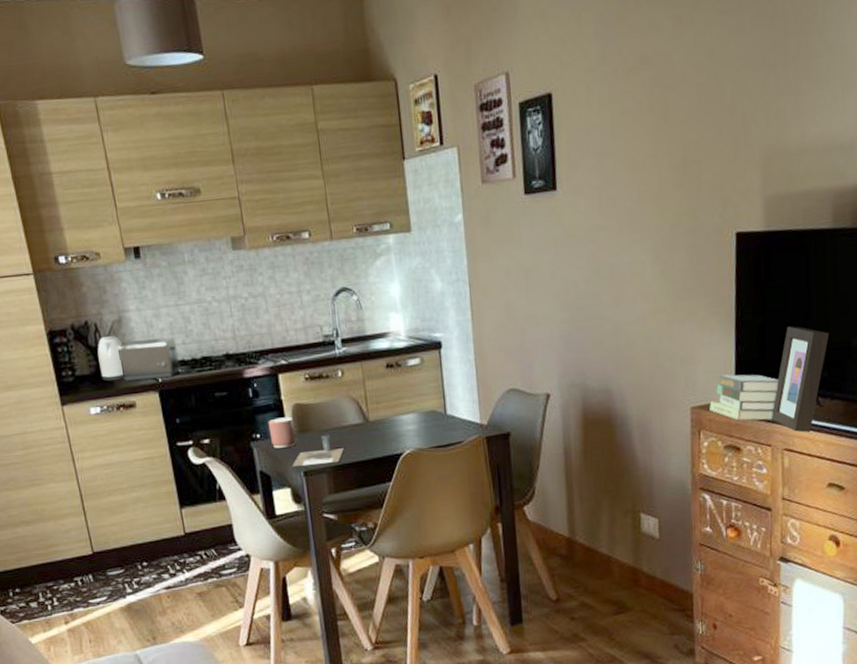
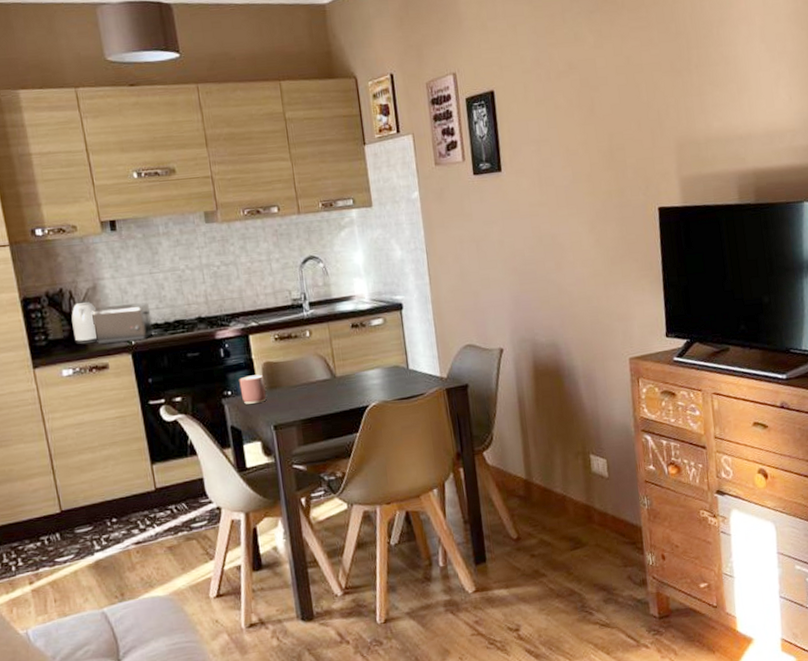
place setting: present [291,435,344,468] -> none [262,390,313,422]
books: present [709,374,779,421] -> none [645,328,704,369]
picture frame: present [771,326,829,433] -> none [699,286,744,379]

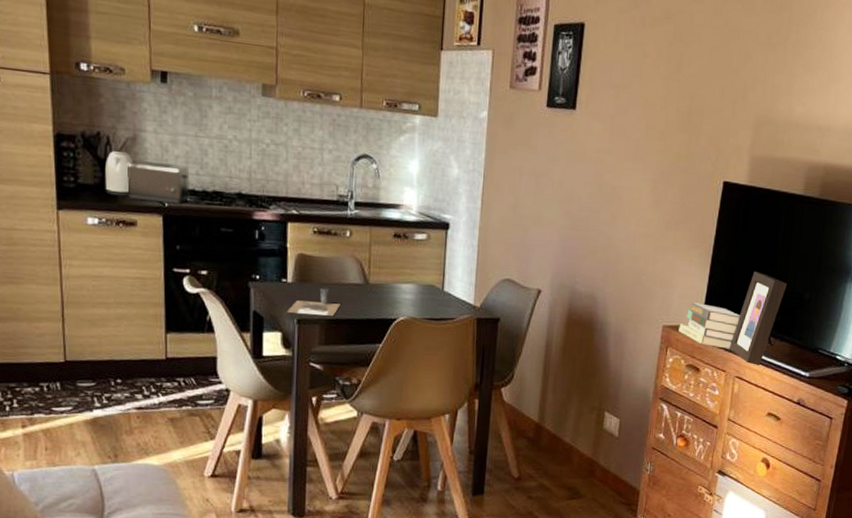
mug: present [239,374,267,404] -> none [269,263,296,294]
place setting: none [262,390,313,422] -> present [286,289,341,317]
books: none [645,328,704,369] -> present [678,302,740,349]
picture frame: none [699,286,744,379] -> present [729,271,787,367]

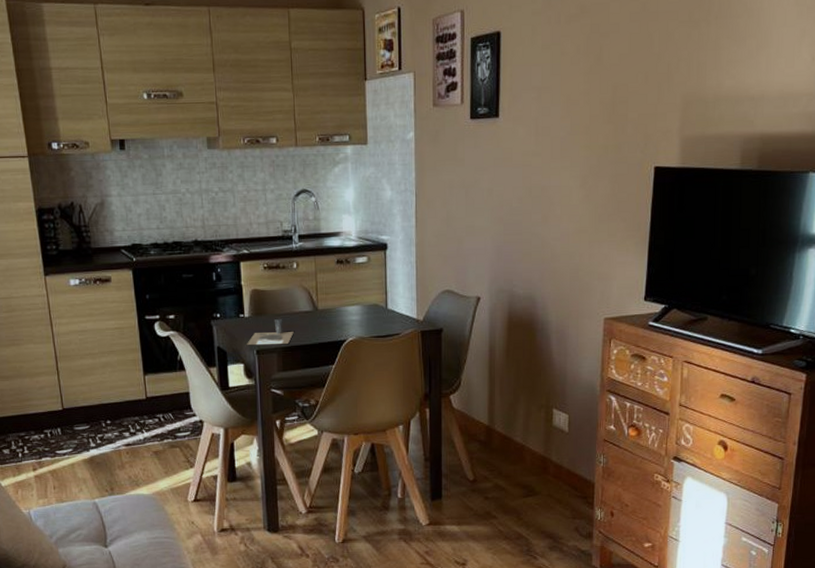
kettle: present [105,149,133,197] -> none [80,215,103,257]
toaster: present [127,159,190,205] -> none [99,221,153,259]
books: present [678,302,740,349] -> none [621,292,683,335]
picture frame: present [729,271,787,367] -> none [674,253,730,349]

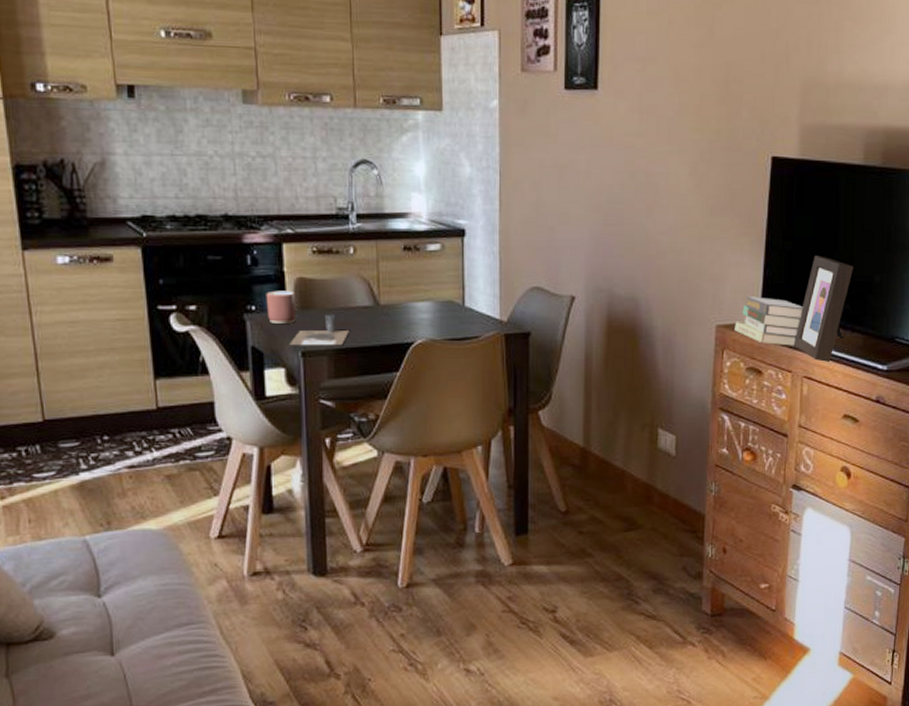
mug: none [228,300,252,328] -> present [266,290,296,323]
books: none [621,292,683,335] -> present [734,297,803,346]
picture frame: none [674,253,730,349] -> present [793,255,853,363]

